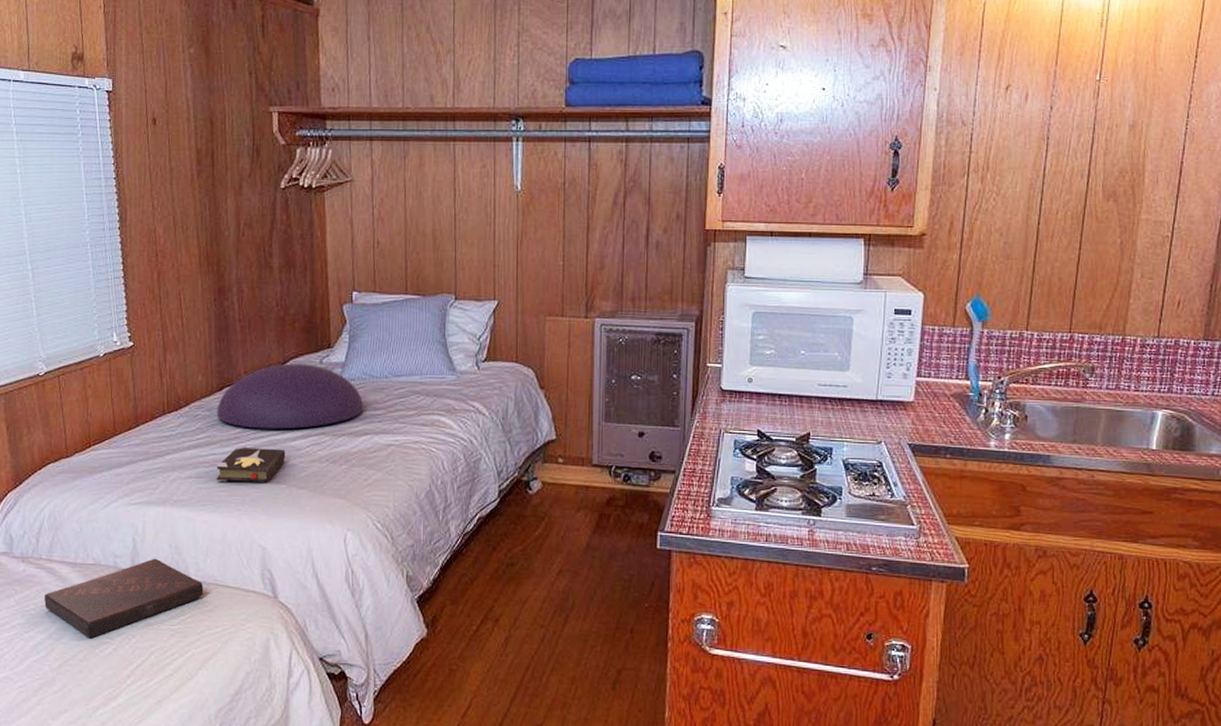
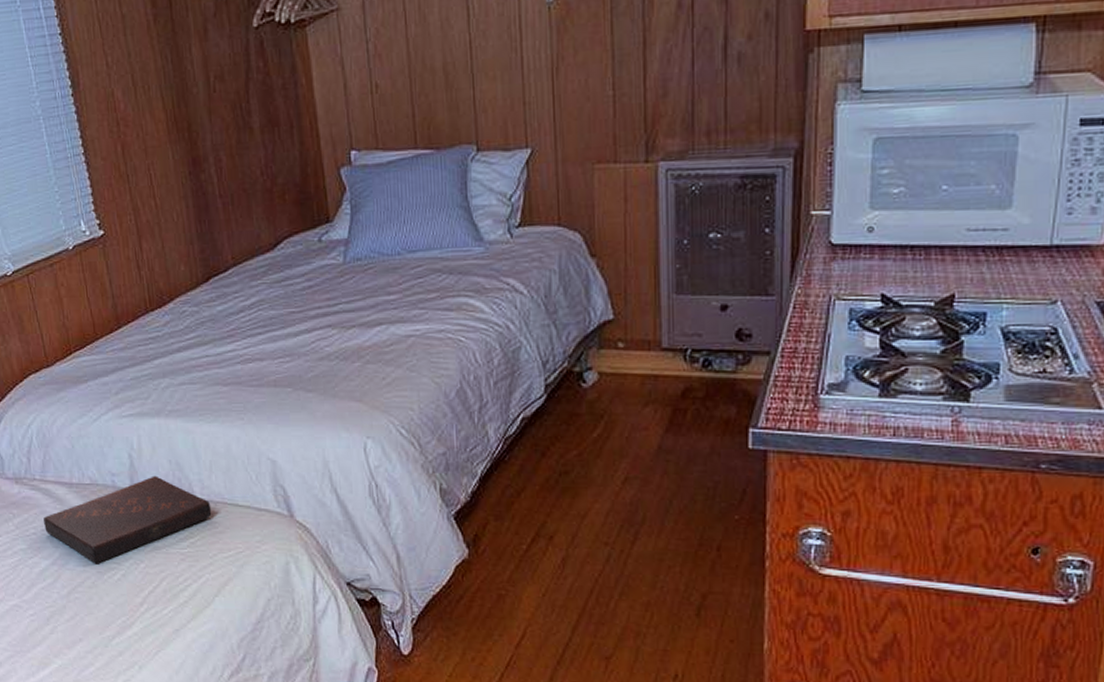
cushion: present [216,363,364,429] -> none [205,243,375,324]
hardback book: present [216,446,286,483] -> none [211,345,289,388]

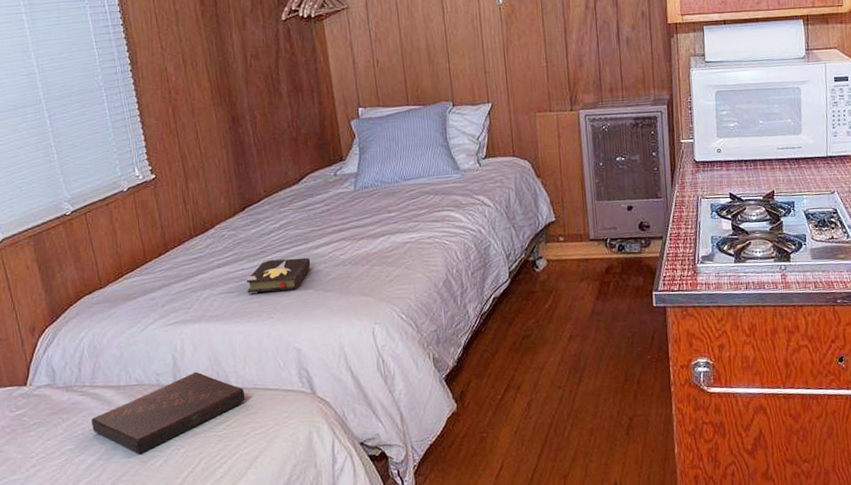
hardback book: none [211,345,289,388] -> present [246,257,311,295]

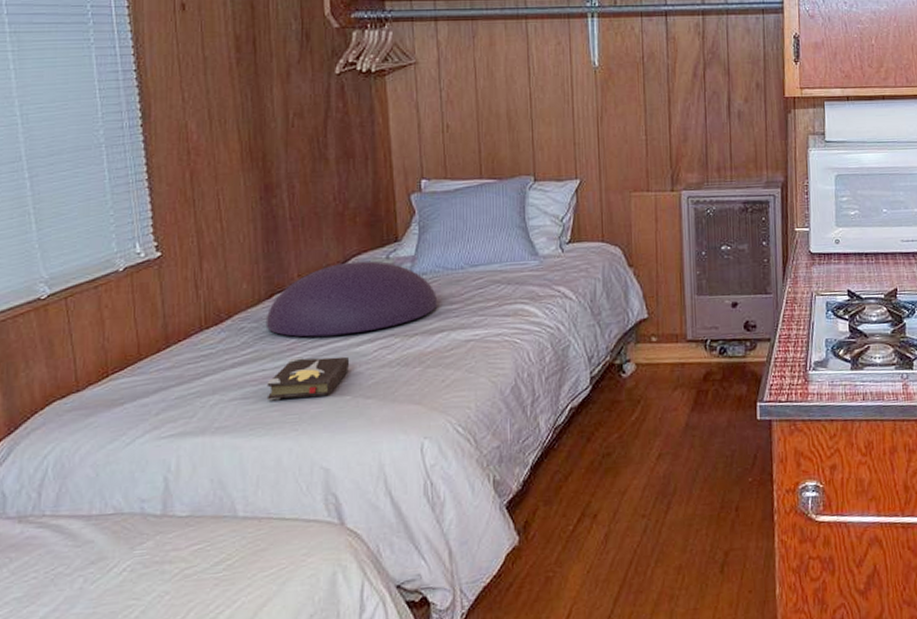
book: present [92,371,246,455] -> none [49,497,255,604]
cushion: none [241,177,379,242] -> present [265,261,438,337]

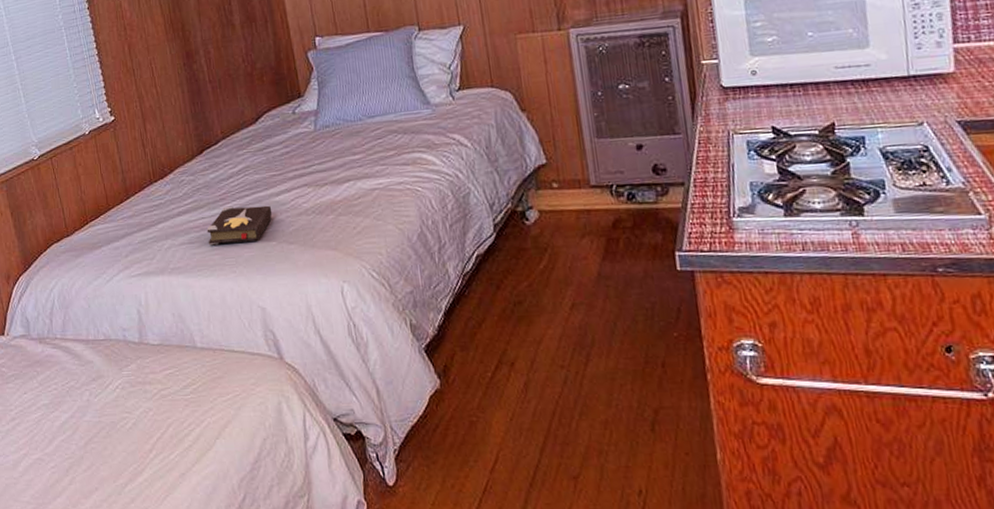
cushion: present [265,261,438,337] -> none [200,116,343,188]

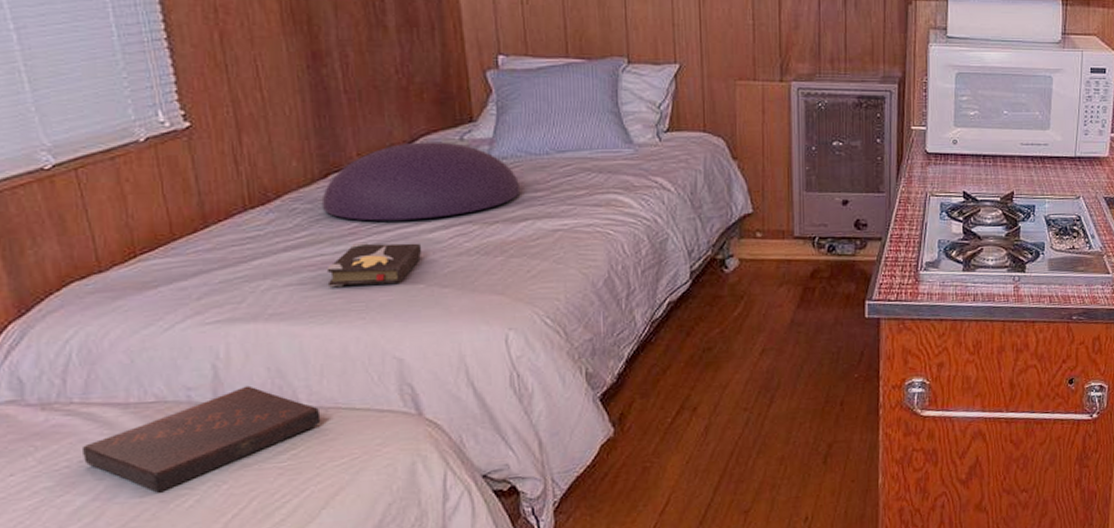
book: none [64,328,211,415] -> present [83,385,321,493]
cushion: none [200,116,343,188] -> present [321,142,521,221]

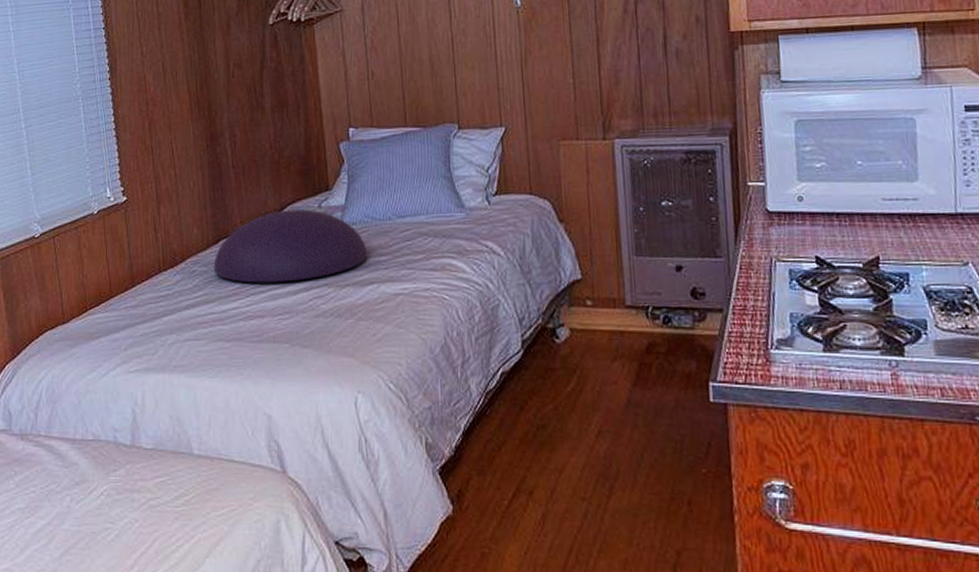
book: present [83,385,321,493] -> none [44,431,208,524]
hardback book: present [326,243,422,288] -> none [215,303,288,344]

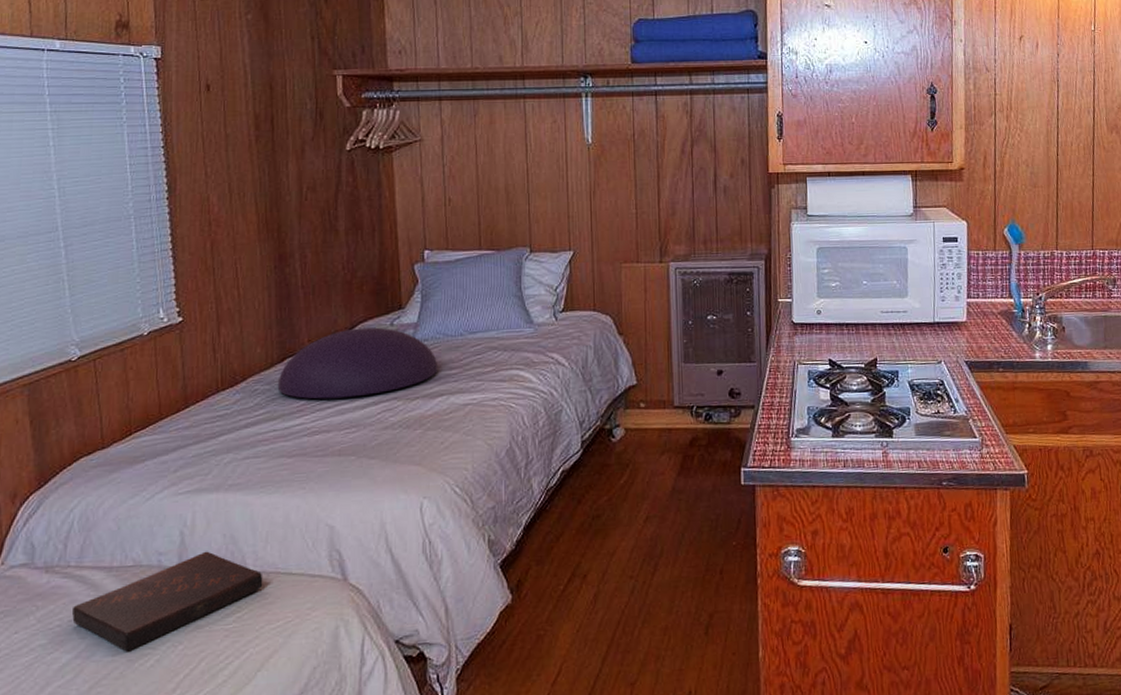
book: none [44,431,208,524] -> present [72,551,263,652]

